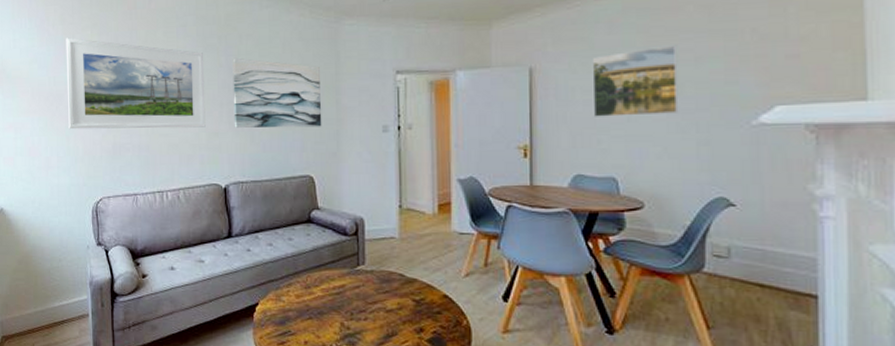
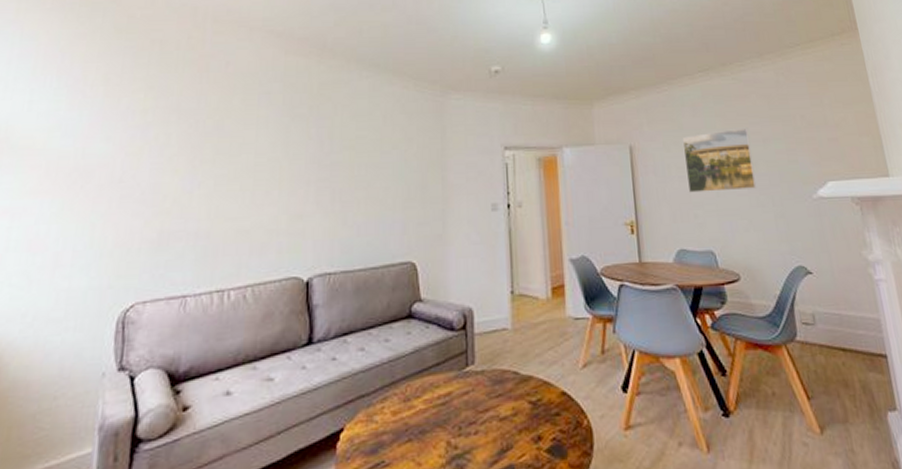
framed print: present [66,37,206,130] -> none [96,101,290,215]
wall art: present [232,57,322,128] -> none [322,129,426,209]

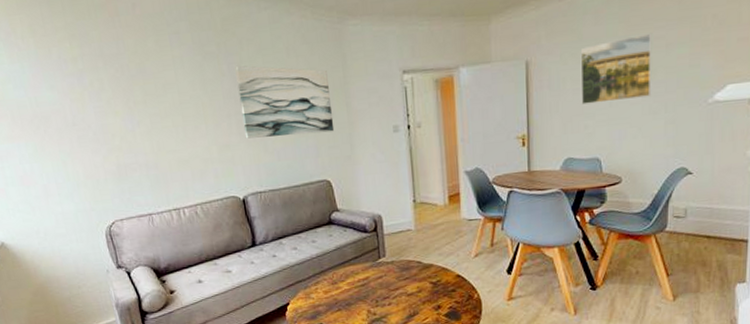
wall art: none [322,129,426,209] -> present [235,65,335,139]

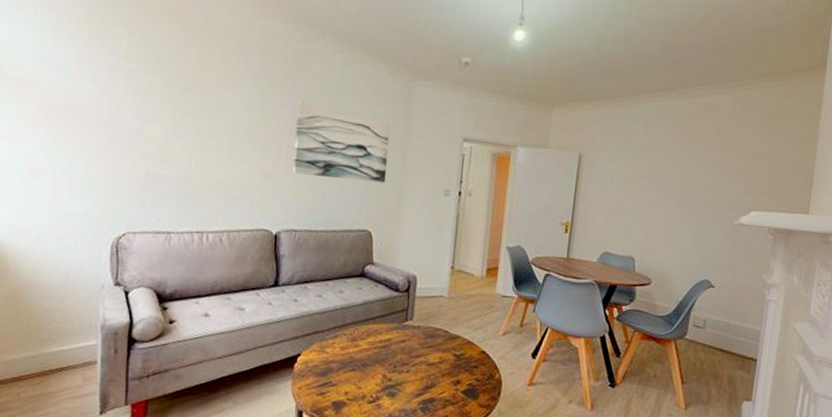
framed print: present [580,33,652,105] -> none [624,150,693,208]

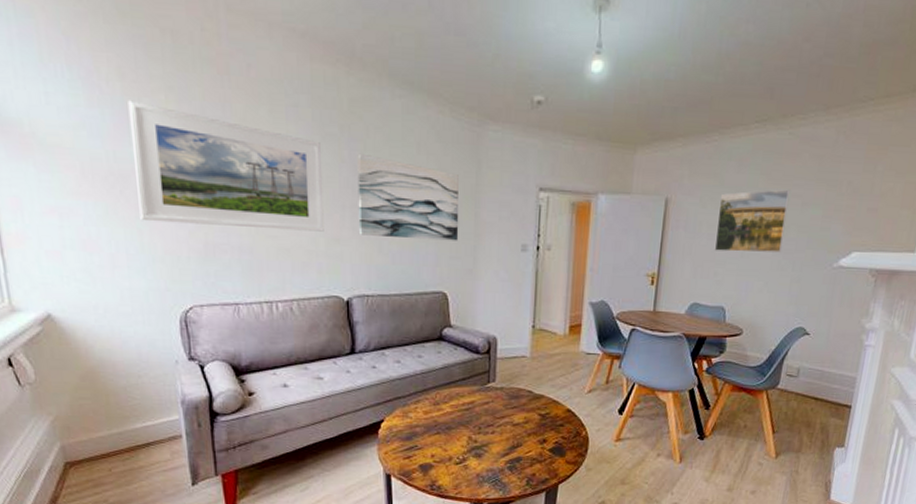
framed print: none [87,42,265,169] -> present [128,100,324,232]
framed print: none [624,150,693,208] -> present [714,189,791,253]

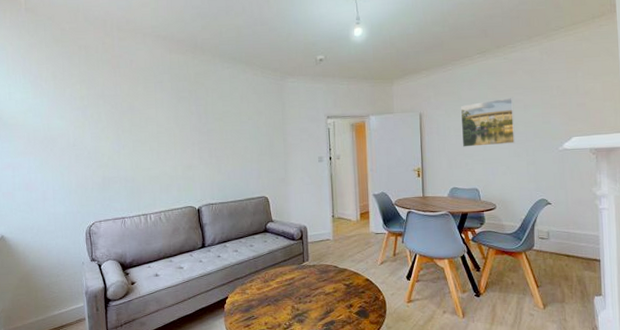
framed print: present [128,100,324,232] -> none [57,91,181,167]
wall art: present [357,153,459,241] -> none [201,107,273,162]

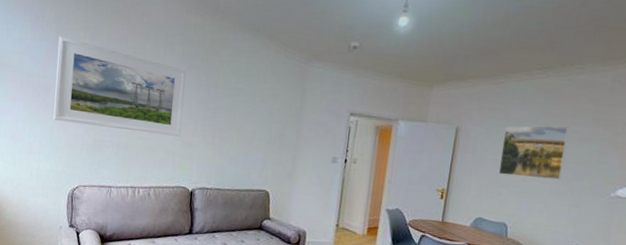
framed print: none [57,91,181,167] -> present [53,36,187,137]

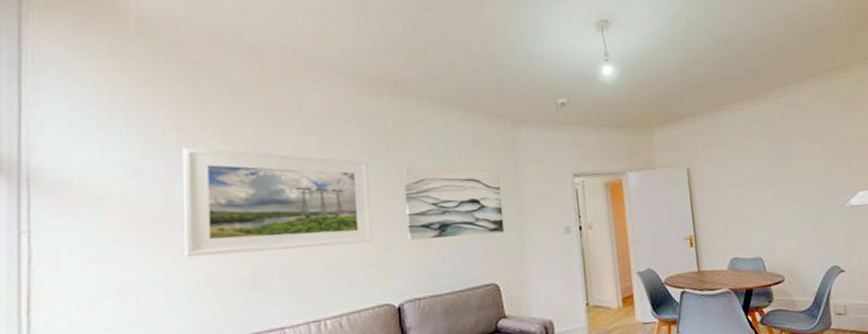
wall art: none [206,79,287,151] -> present [403,165,505,240]
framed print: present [498,125,569,180] -> none [733,147,799,208]

